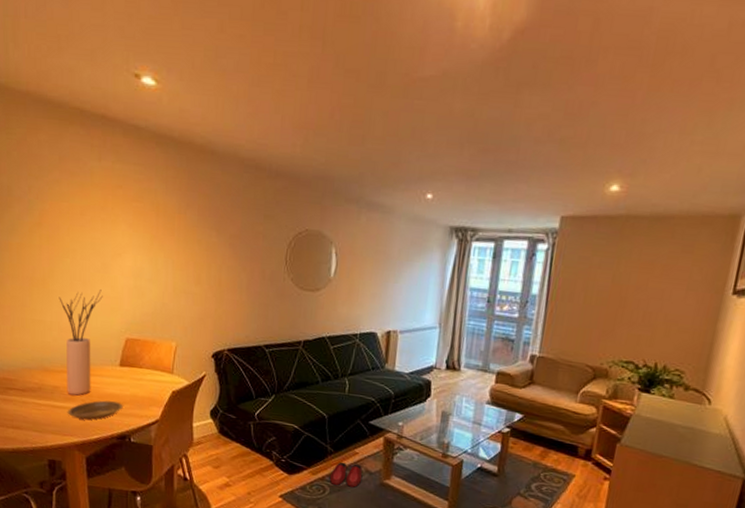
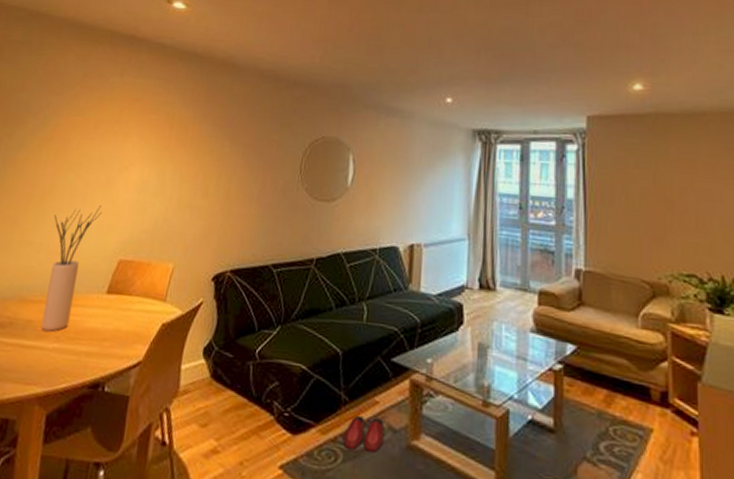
plate: present [67,400,123,420] -> none [35,337,103,363]

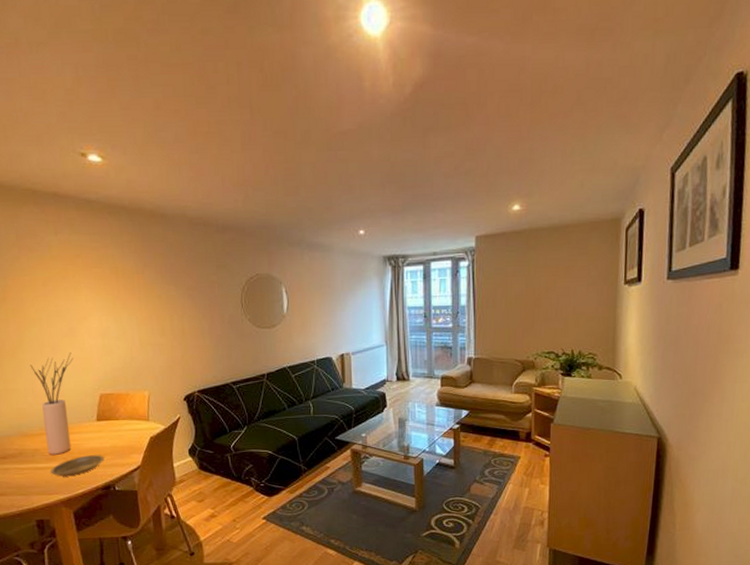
plate: none [35,337,103,363] -> present [50,455,105,477]
slippers: present [343,415,384,453] -> none [306,477,336,500]

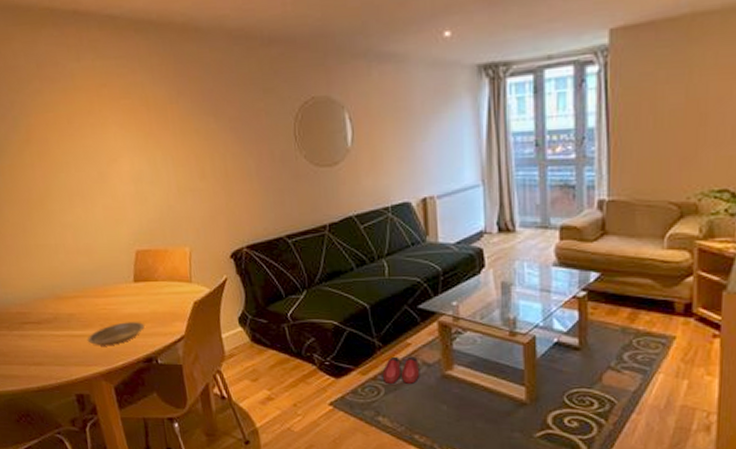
vase: present [30,352,73,455] -> none [59,201,108,321]
slippers: none [306,477,336,500] -> present [382,356,420,385]

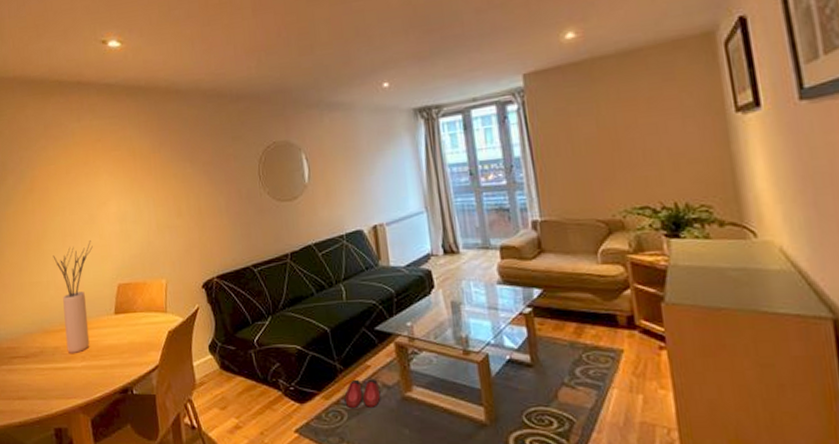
vase: none [59,201,108,321] -> present [53,240,93,353]
plate: present [87,322,145,346] -> none [69,353,122,378]

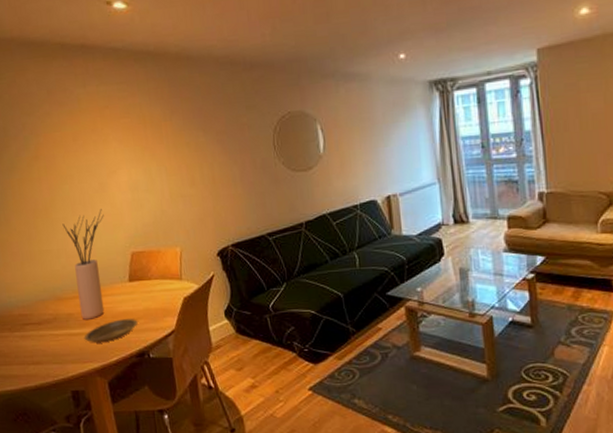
plate: none [69,353,122,378] -> present [84,319,138,343]
slippers: present [344,379,381,409] -> none [356,340,391,368]

